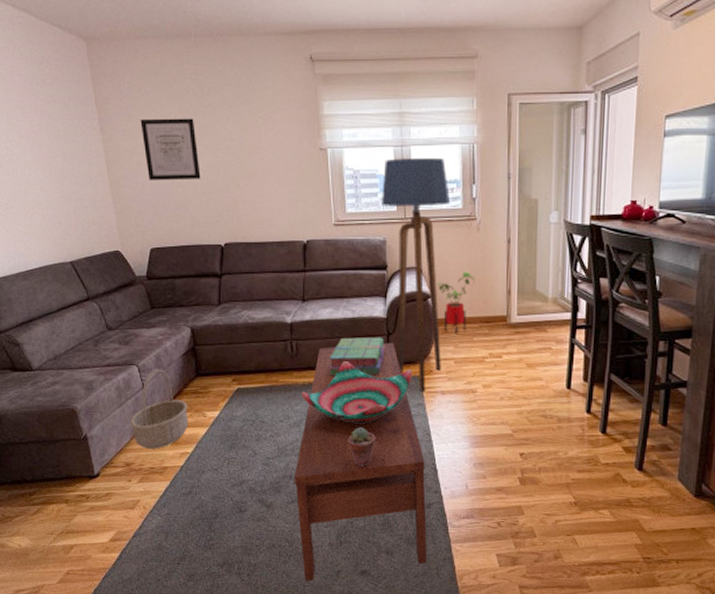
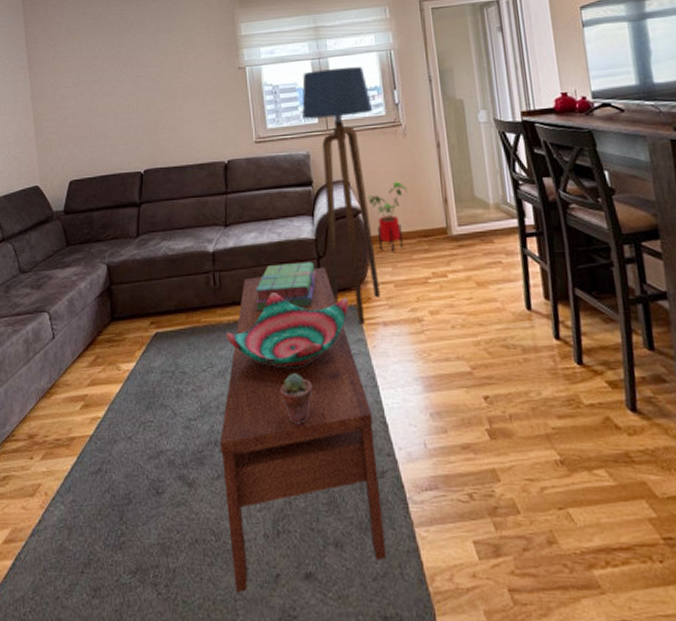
basket: present [130,369,189,449] -> none [36,315,101,414]
wall art: present [140,118,201,180] -> none [66,50,122,112]

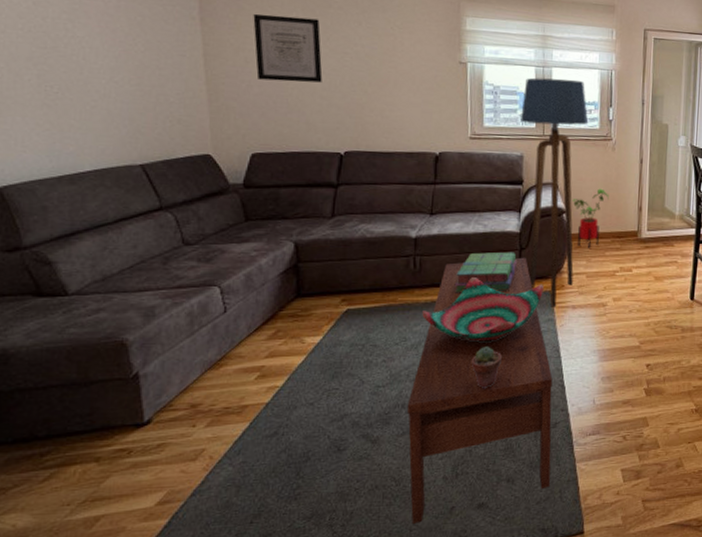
wall art: none [66,50,122,112] -> present [253,13,323,83]

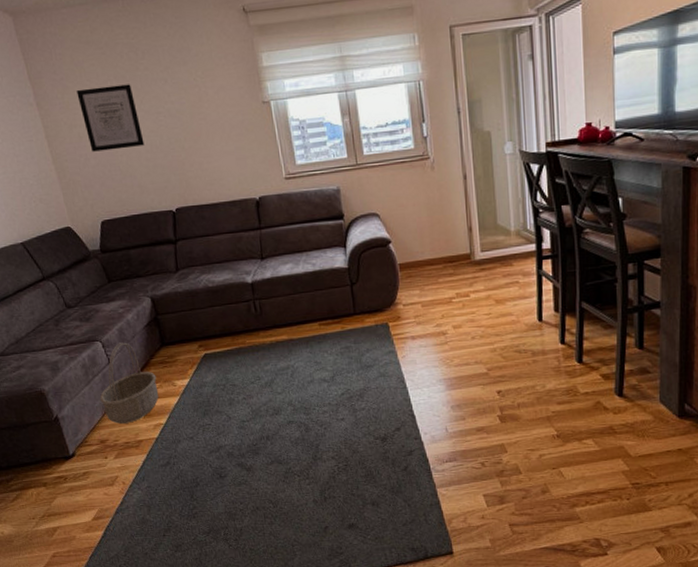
basket: none [202,290,283,385] -> present [99,342,159,424]
coffee table: present [407,257,553,525] -> none [271,292,414,541]
decorative bowl: present [422,277,544,343] -> none [270,316,380,378]
stack of books: present [455,252,518,293] -> none [294,287,351,332]
potted succulent: present [472,347,502,389] -> none [322,381,350,421]
floor lamp: present [521,77,589,307] -> none [330,99,409,339]
house plant: present [572,188,609,248] -> none [396,212,435,277]

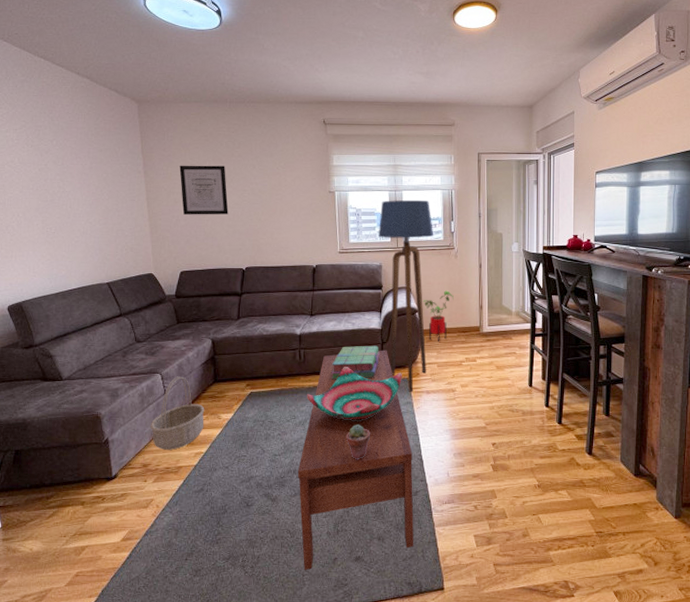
decorative bowl: none [270,316,380,378] -> present [307,367,402,421]
coffee table: none [271,292,414,541] -> present [297,350,414,571]
stack of books: none [294,287,351,332] -> present [332,345,380,380]
potted succulent: none [322,381,350,421] -> present [347,425,370,460]
floor lamp: none [330,99,409,339] -> present [379,199,434,392]
house plant: none [396,212,435,277] -> present [423,290,454,342]

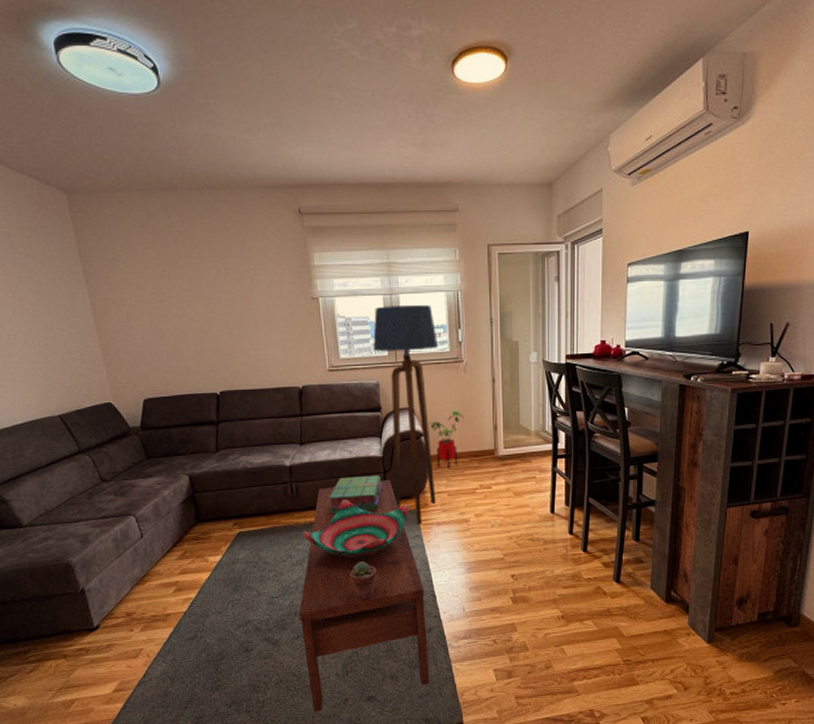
basket: present [150,376,205,450] -> none [129,518,191,597]
wall art: present [179,165,229,215] -> none [128,270,193,332]

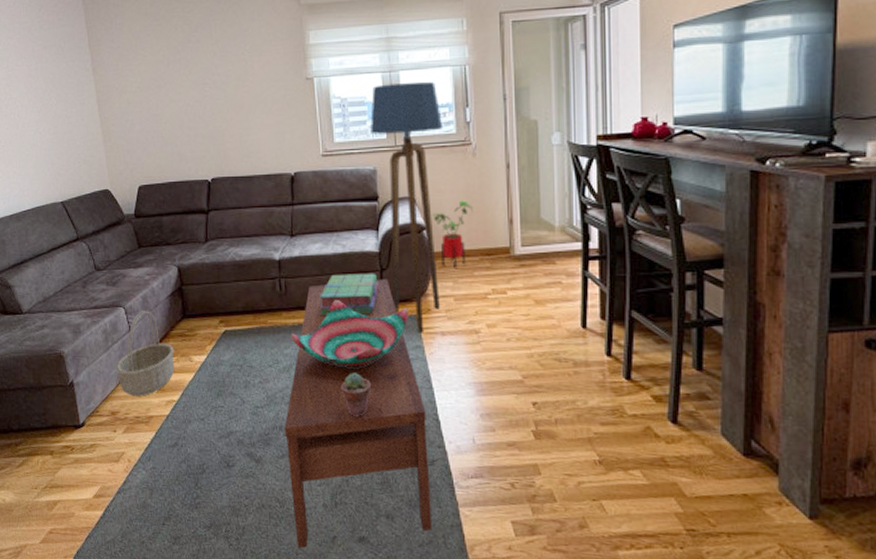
basket: none [129,518,191,597] -> present [116,310,175,396]

